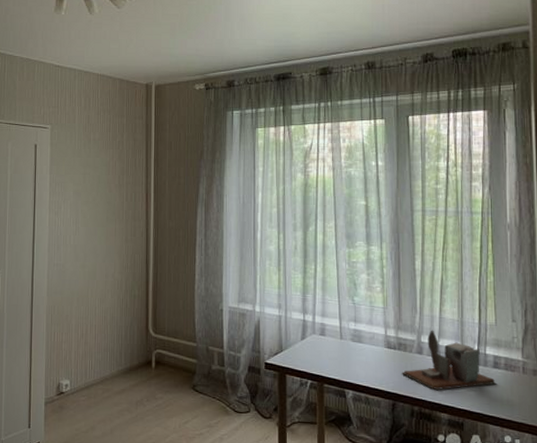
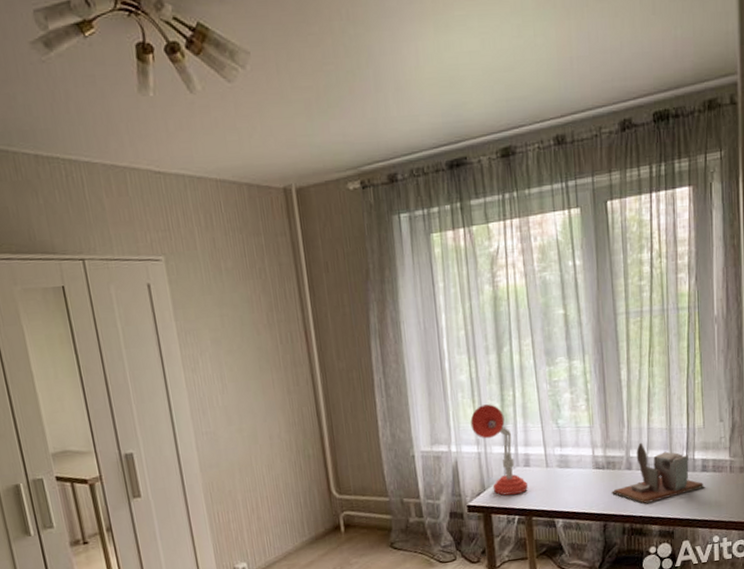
desk lamp: none [275,274,321,359] -> present [470,404,528,496]

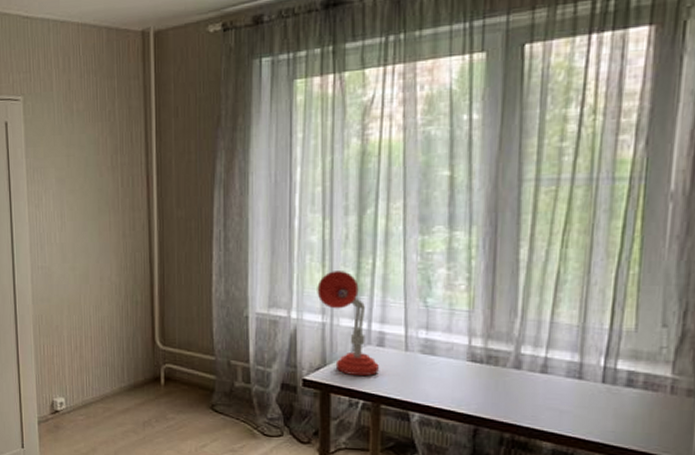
desk organizer: present [611,442,705,503] -> none [488,338,628,414]

